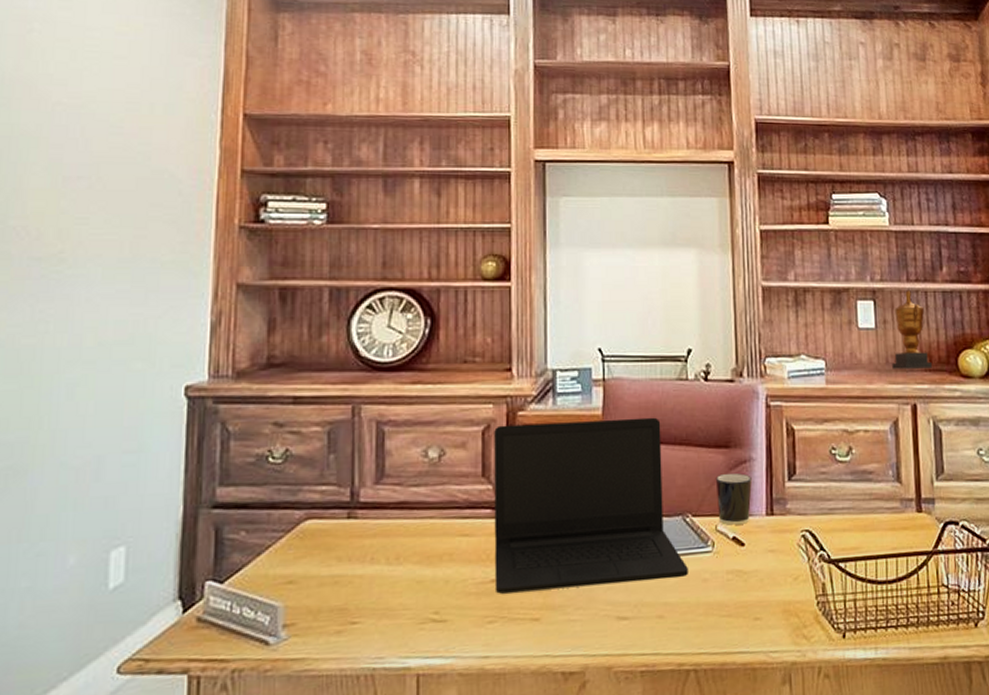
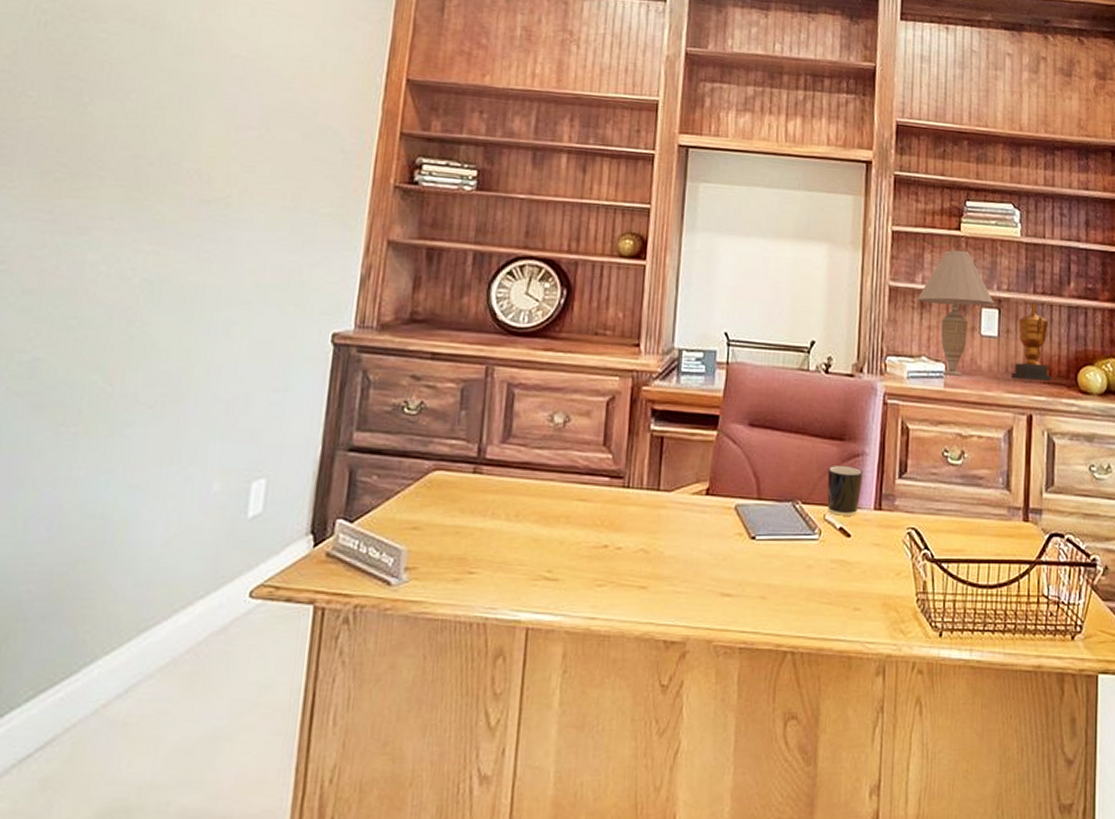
laptop: present [494,417,688,594] -> none [607,398,794,562]
table lamp: none [791,245,869,372] -> present [917,250,995,376]

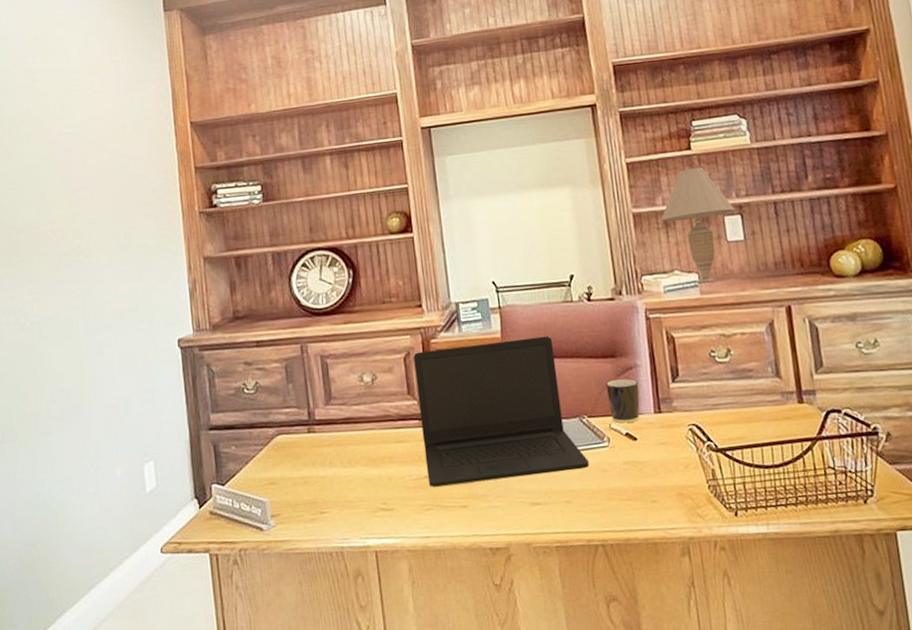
laptop: none [607,398,794,562] -> present [413,335,589,487]
award: present [1011,302,1051,381] -> none [761,202,804,276]

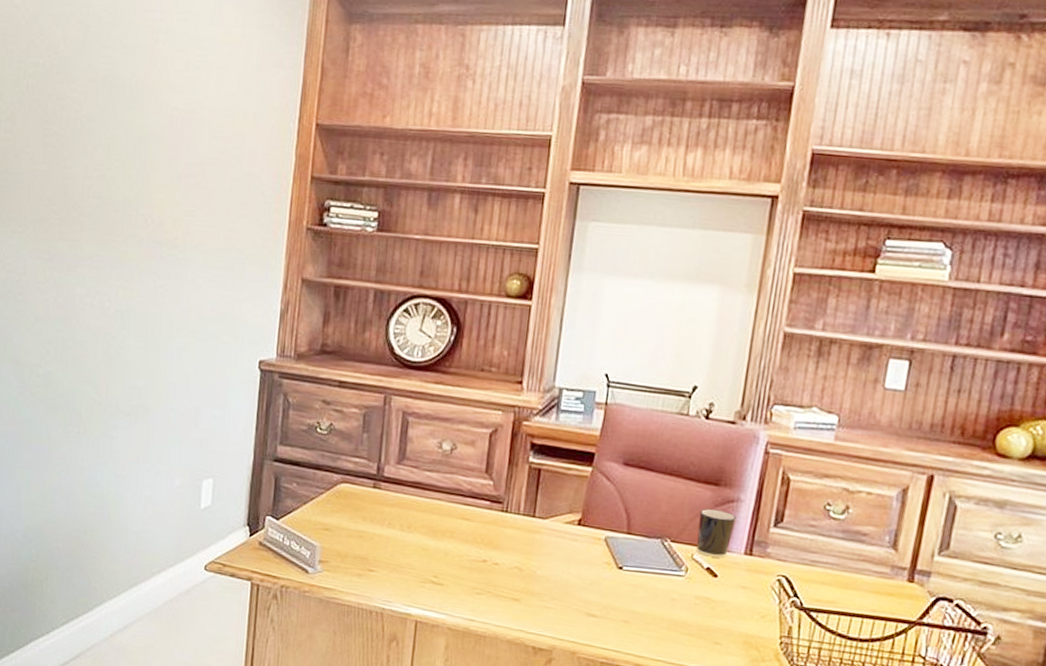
laptop: present [413,335,589,487] -> none [486,431,659,593]
table lamp: present [660,168,736,284] -> none [814,295,906,430]

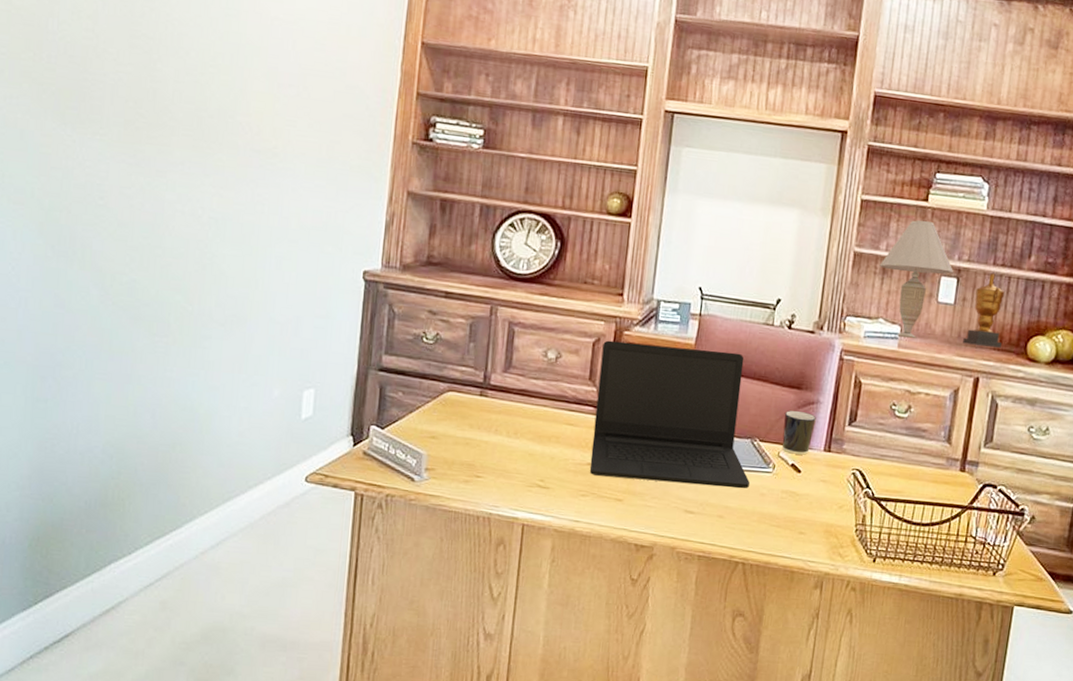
laptop: none [486,431,659,593] -> present [590,340,750,489]
table lamp: none [814,295,906,430] -> present [879,220,954,338]
award: none [914,354,970,441] -> present [963,273,1005,348]

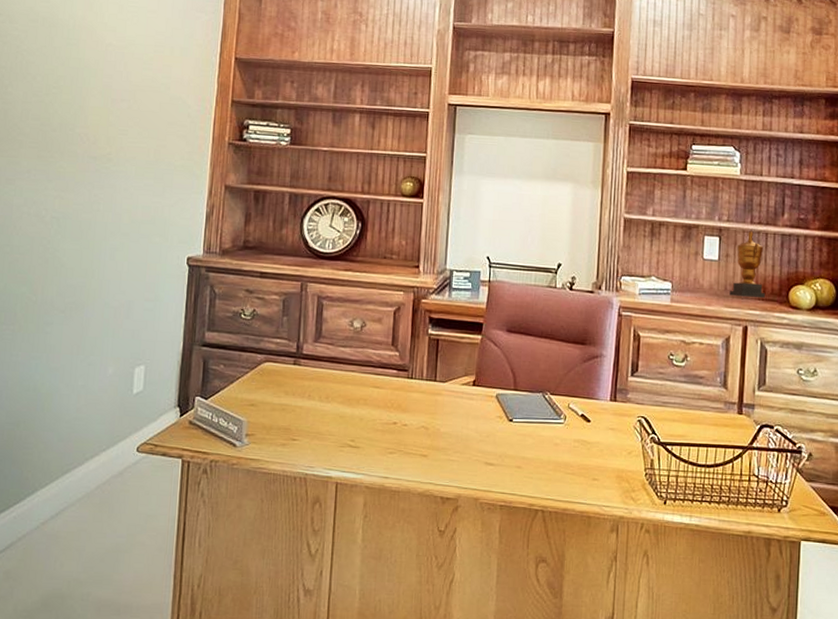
laptop: present [590,340,750,489] -> none [396,308,544,440]
mug: present [782,410,816,455] -> none [571,364,601,405]
table lamp: present [879,220,954,338] -> none [648,187,716,293]

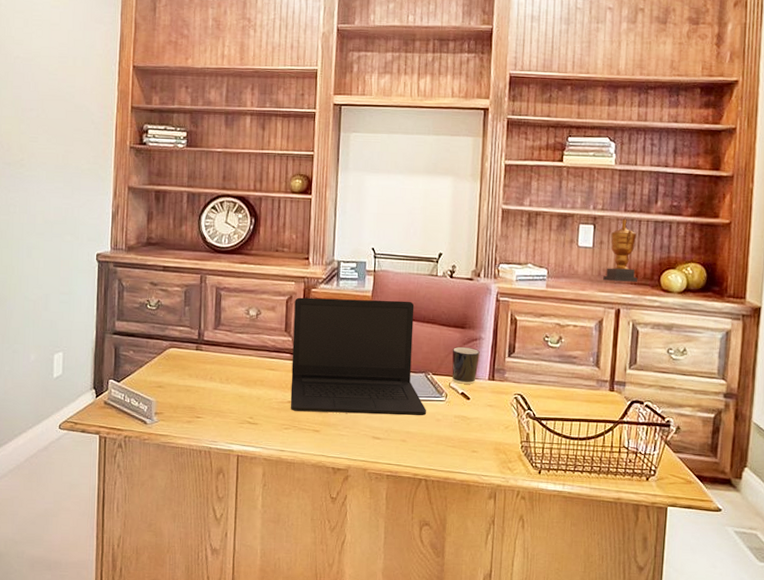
laptop: none [396,308,544,440] -> present [290,297,426,416]
mug: none [571,364,601,405] -> present [451,346,480,384]

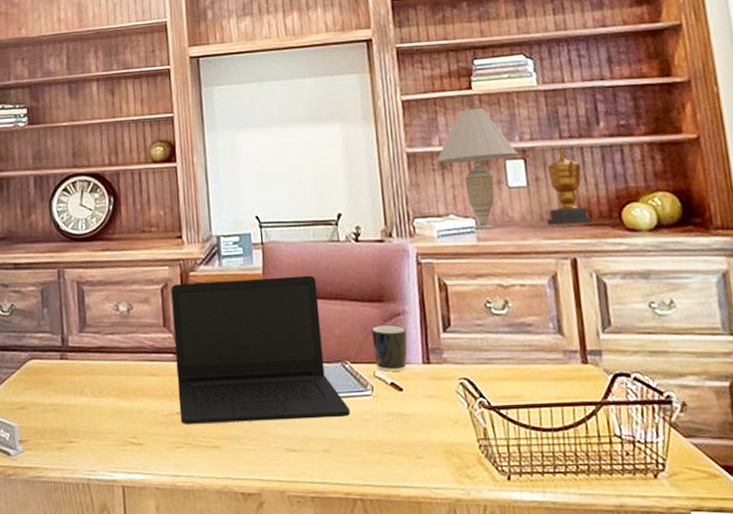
table lamp: none [525,178,591,279] -> present [436,108,519,230]

